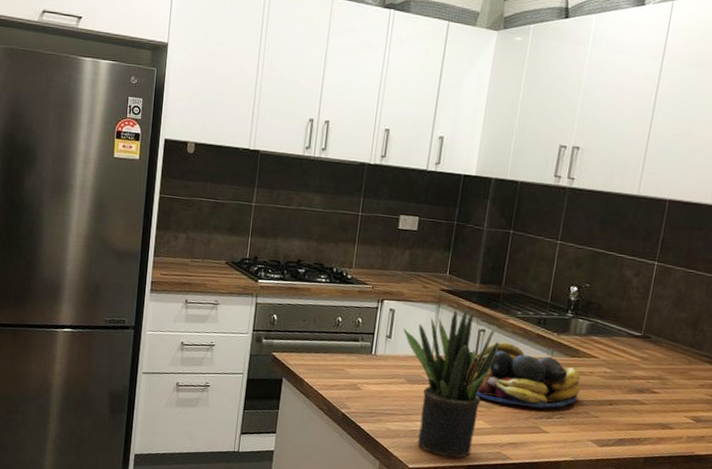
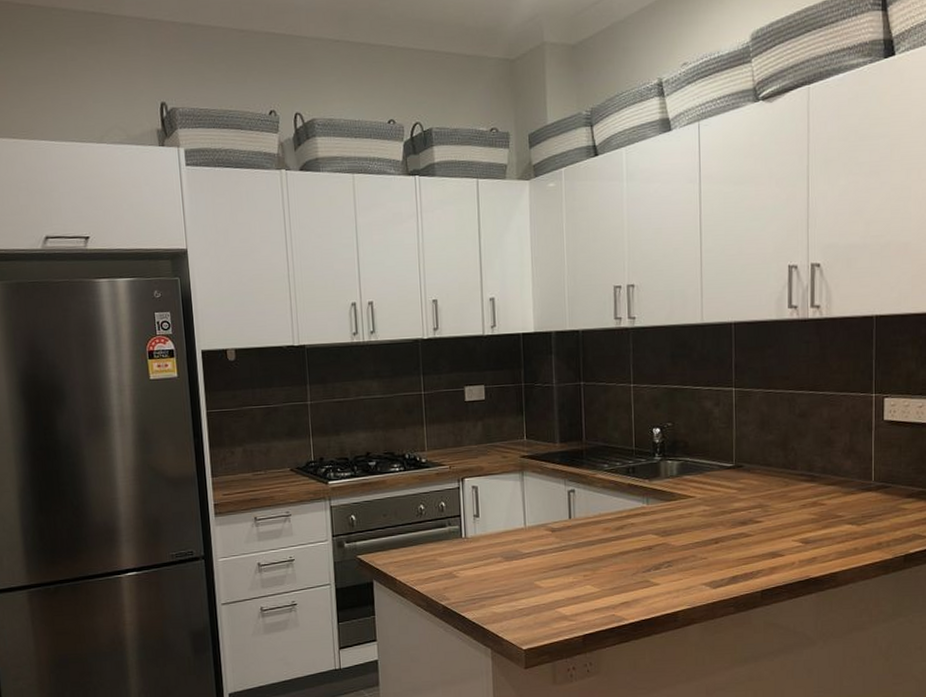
potted plant: present [403,308,499,458] -> none [490,471,592,631]
fruit bowl: present [466,342,581,409] -> none [563,499,683,564]

